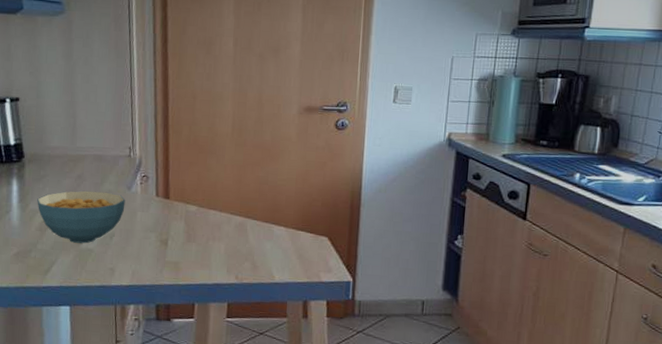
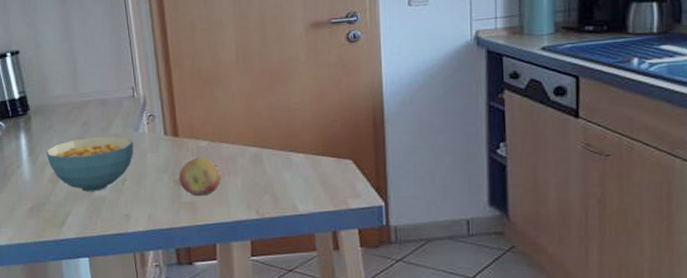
fruit: none [166,221,206,258] -> present [179,157,220,197]

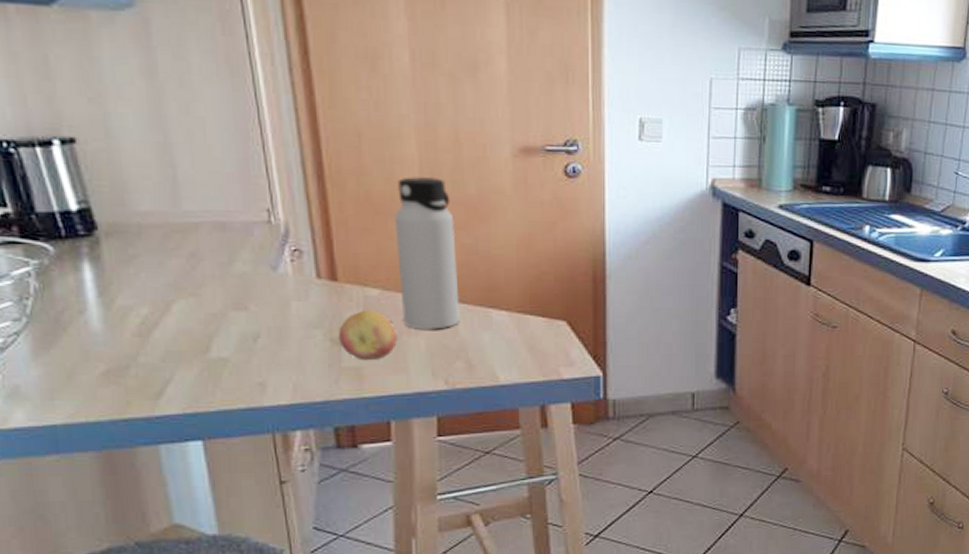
cereal bowl: present [46,136,134,192] -> none [128,274,271,351]
water bottle: none [218,52,268,171] -> present [394,176,461,330]

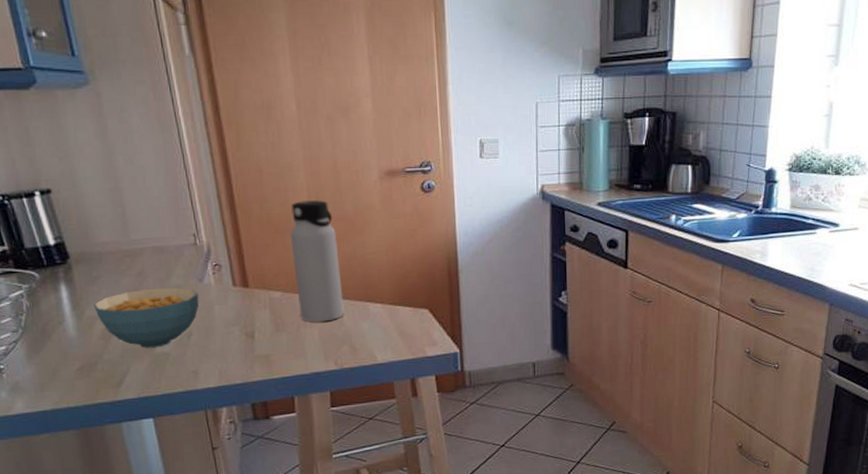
cereal bowl: none [128,274,271,351] -> present [94,287,200,348]
fruit: present [338,310,397,361] -> none [251,309,296,350]

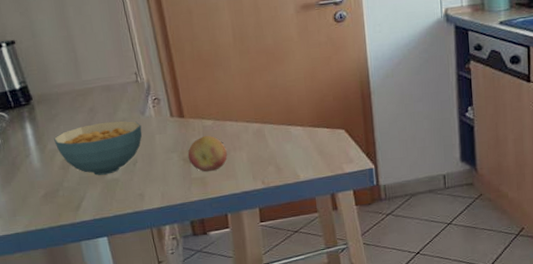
fruit: none [251,309,296,350] -> present [188,136,227,172]
water bottle: present [290,199,345,322] -> none [218,35,270,146]

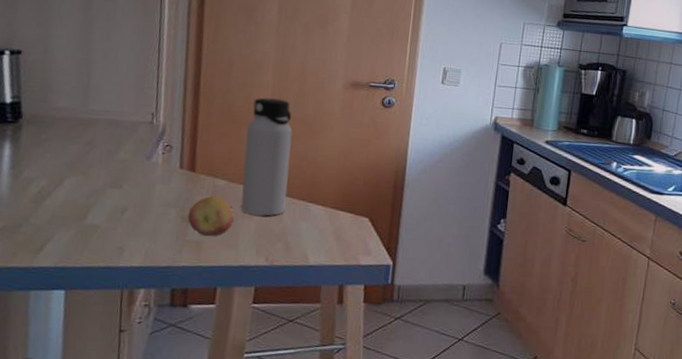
cereal bowl: present [54,120,143,175] -> none [33,158,143,218]
water bottle: none [218,35,270,146] -> present [240,97,293,216]

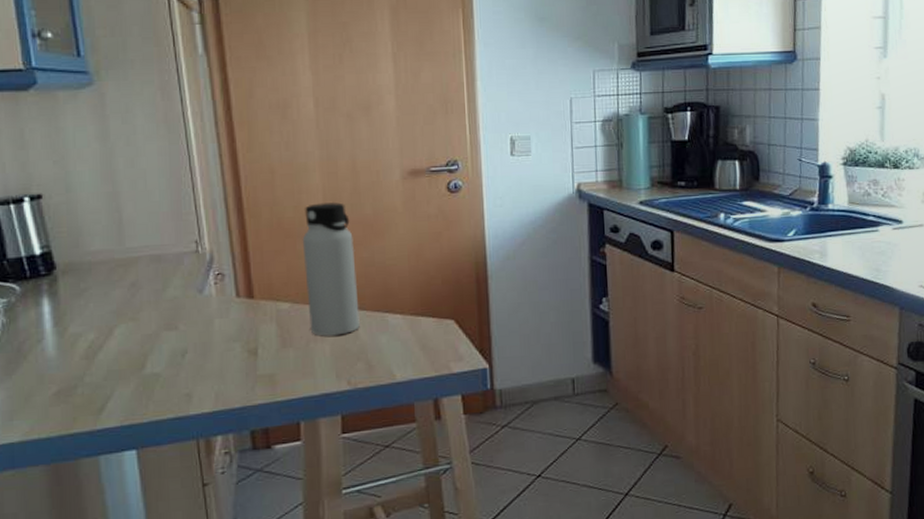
fruit: present [187,196,234,237] -> none [254,322,305,368]

